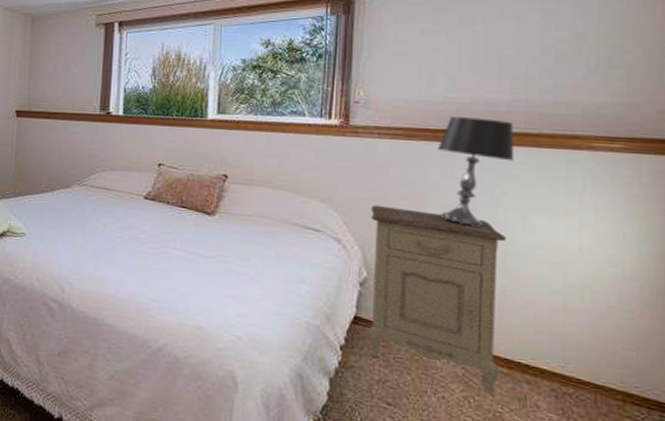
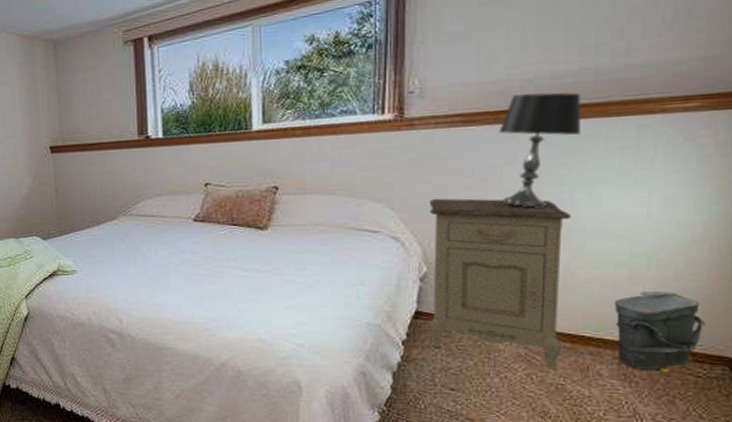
bag: none [549,323,641,413] -> present [614,291,706,373]

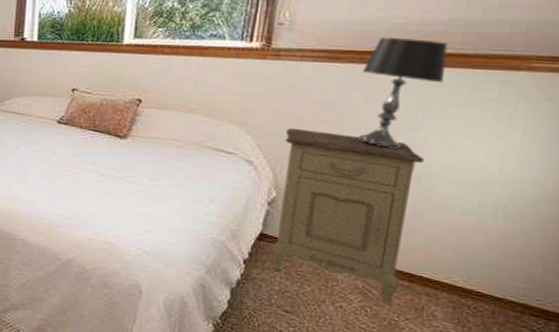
bag: present [614,291,706,373] -> none [453,241,546,322]

